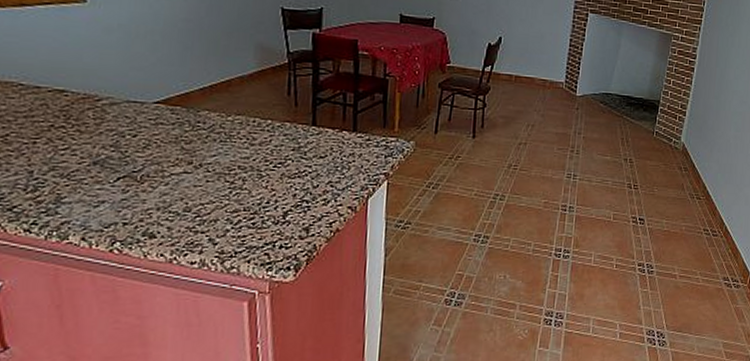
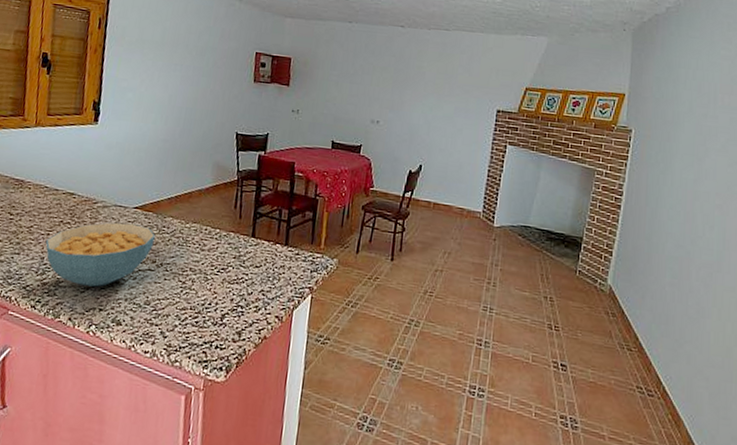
cereal bowl: none [31,121,188,199] -> present [45,222,156,287]

